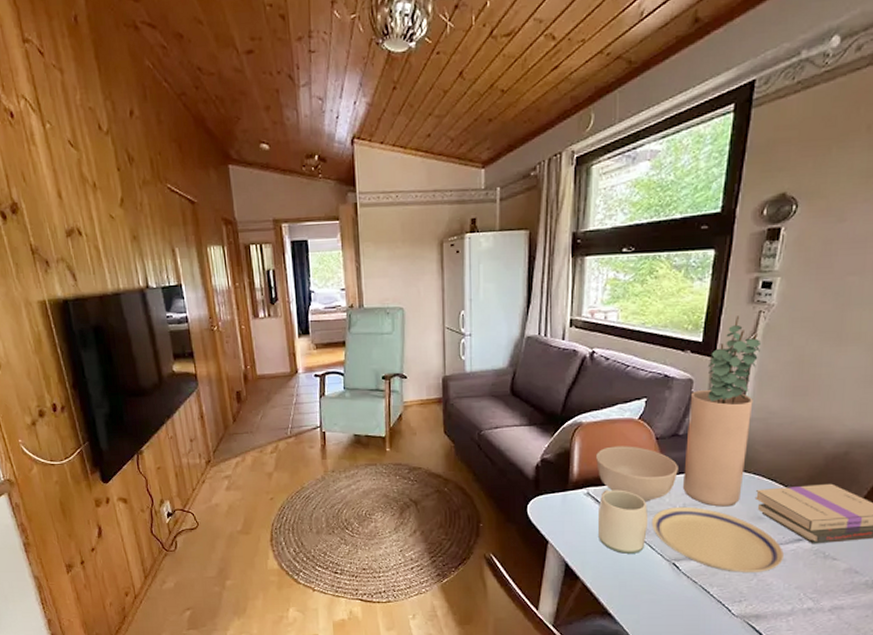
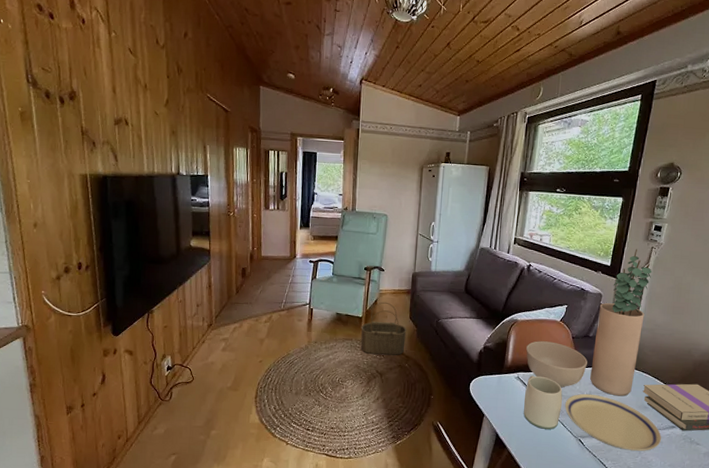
wicker basket: none [385,415,443,479] -> present [361,302,407,355]

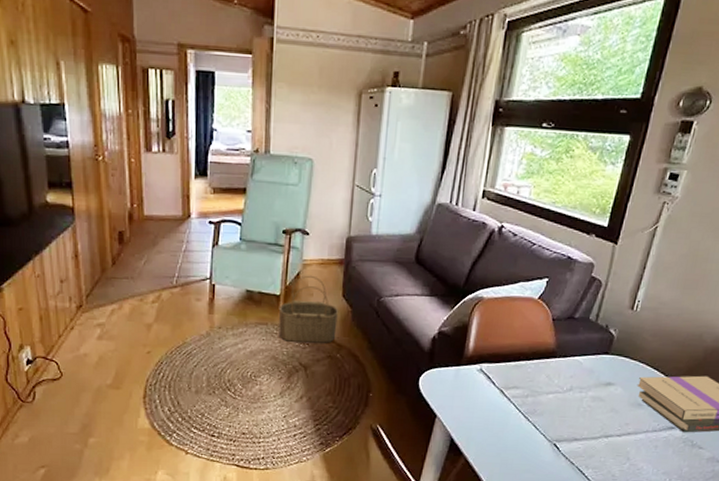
mug: present [524,375,563,429] -> none [486,367,537,432]
bowl: present [526,341,588,388] -> none [492,324,570,382]
plate: present [565,393,661,451] -> none [538,388,657,457]
vase: present [590,249,652,397] -> none [572,204,662,392]

